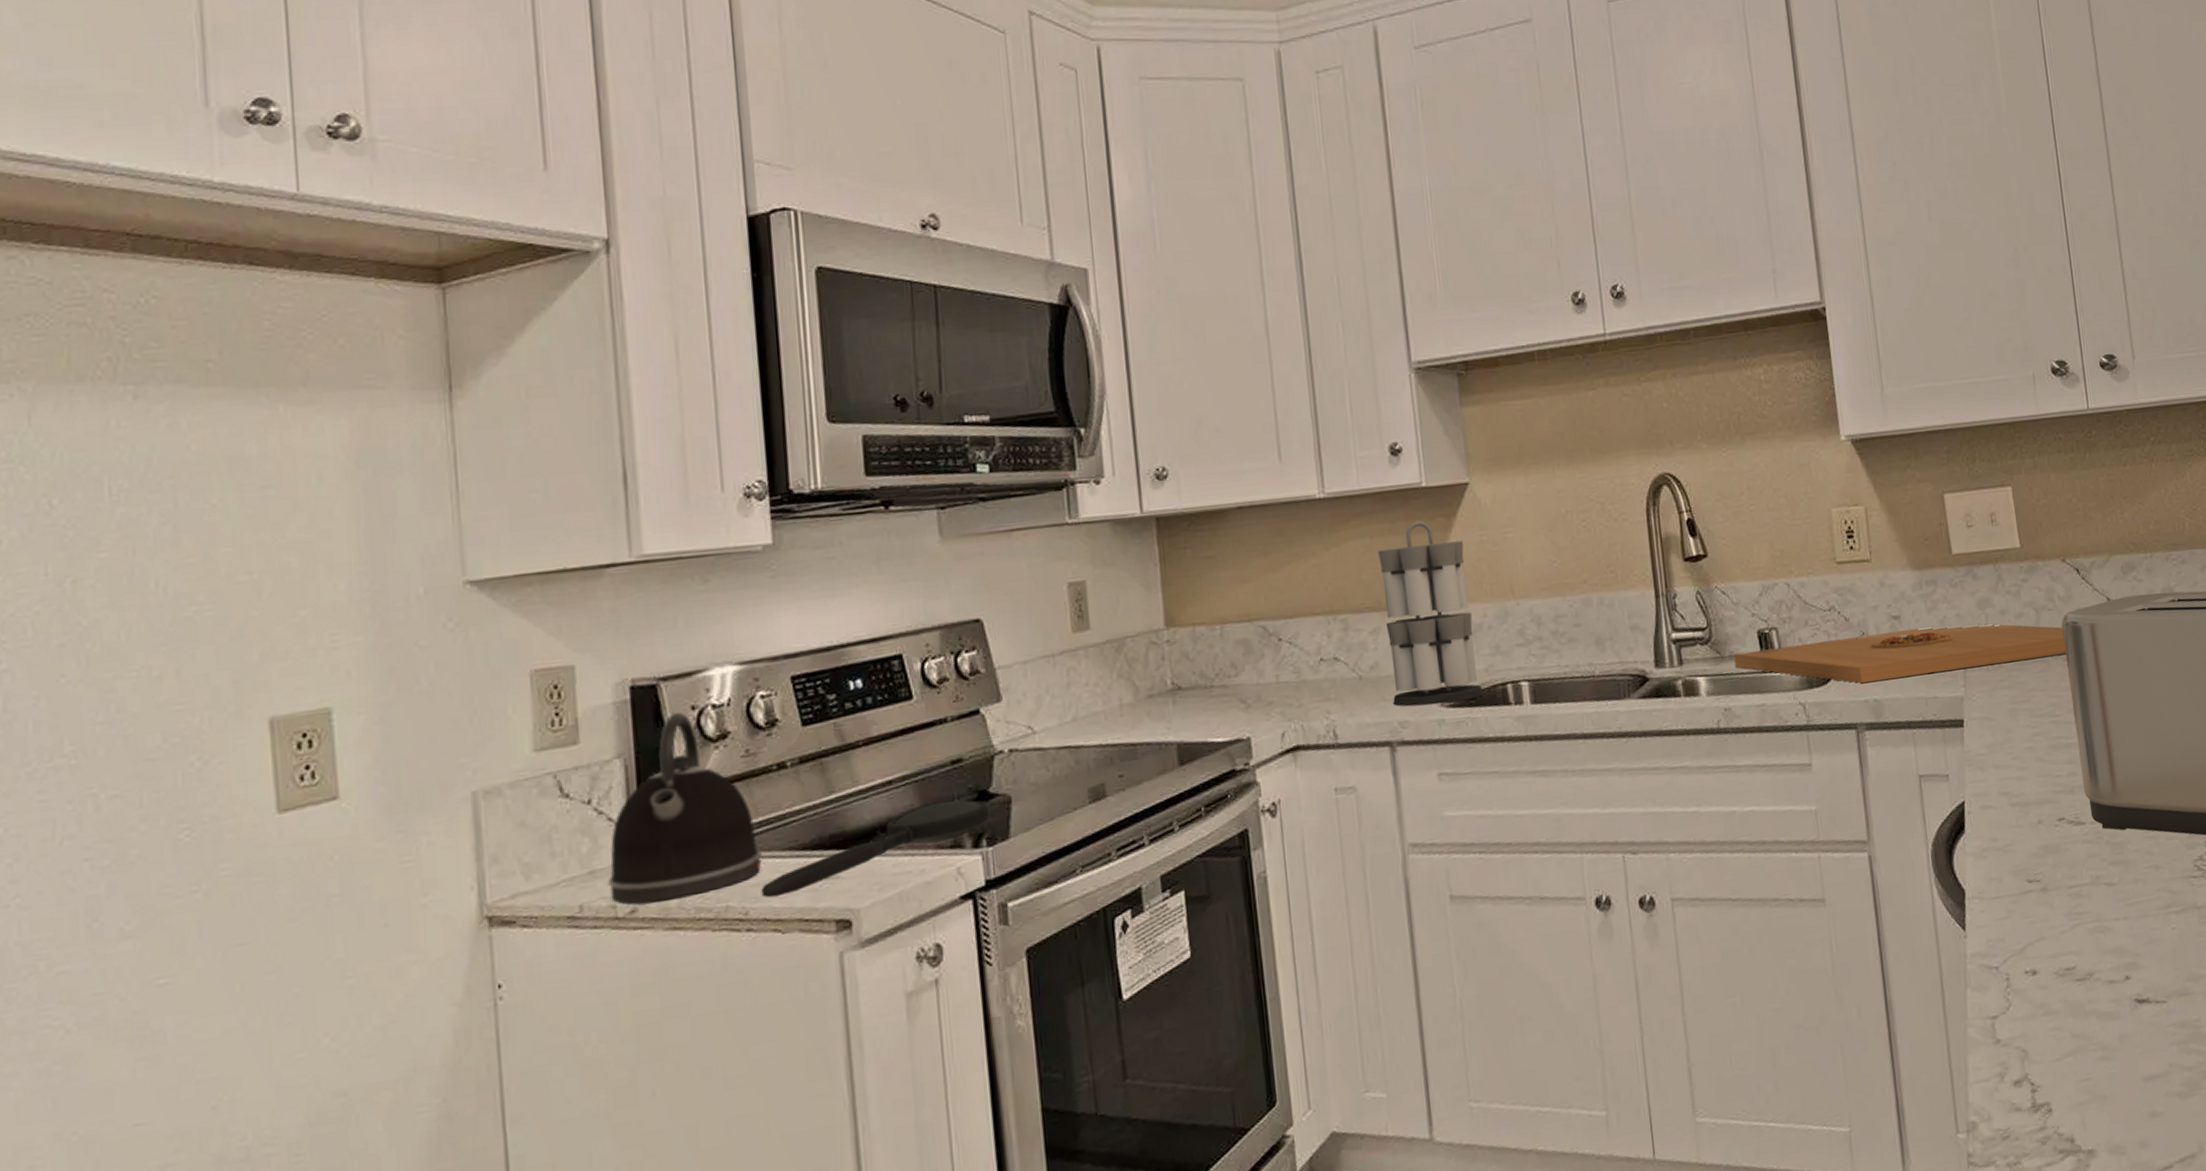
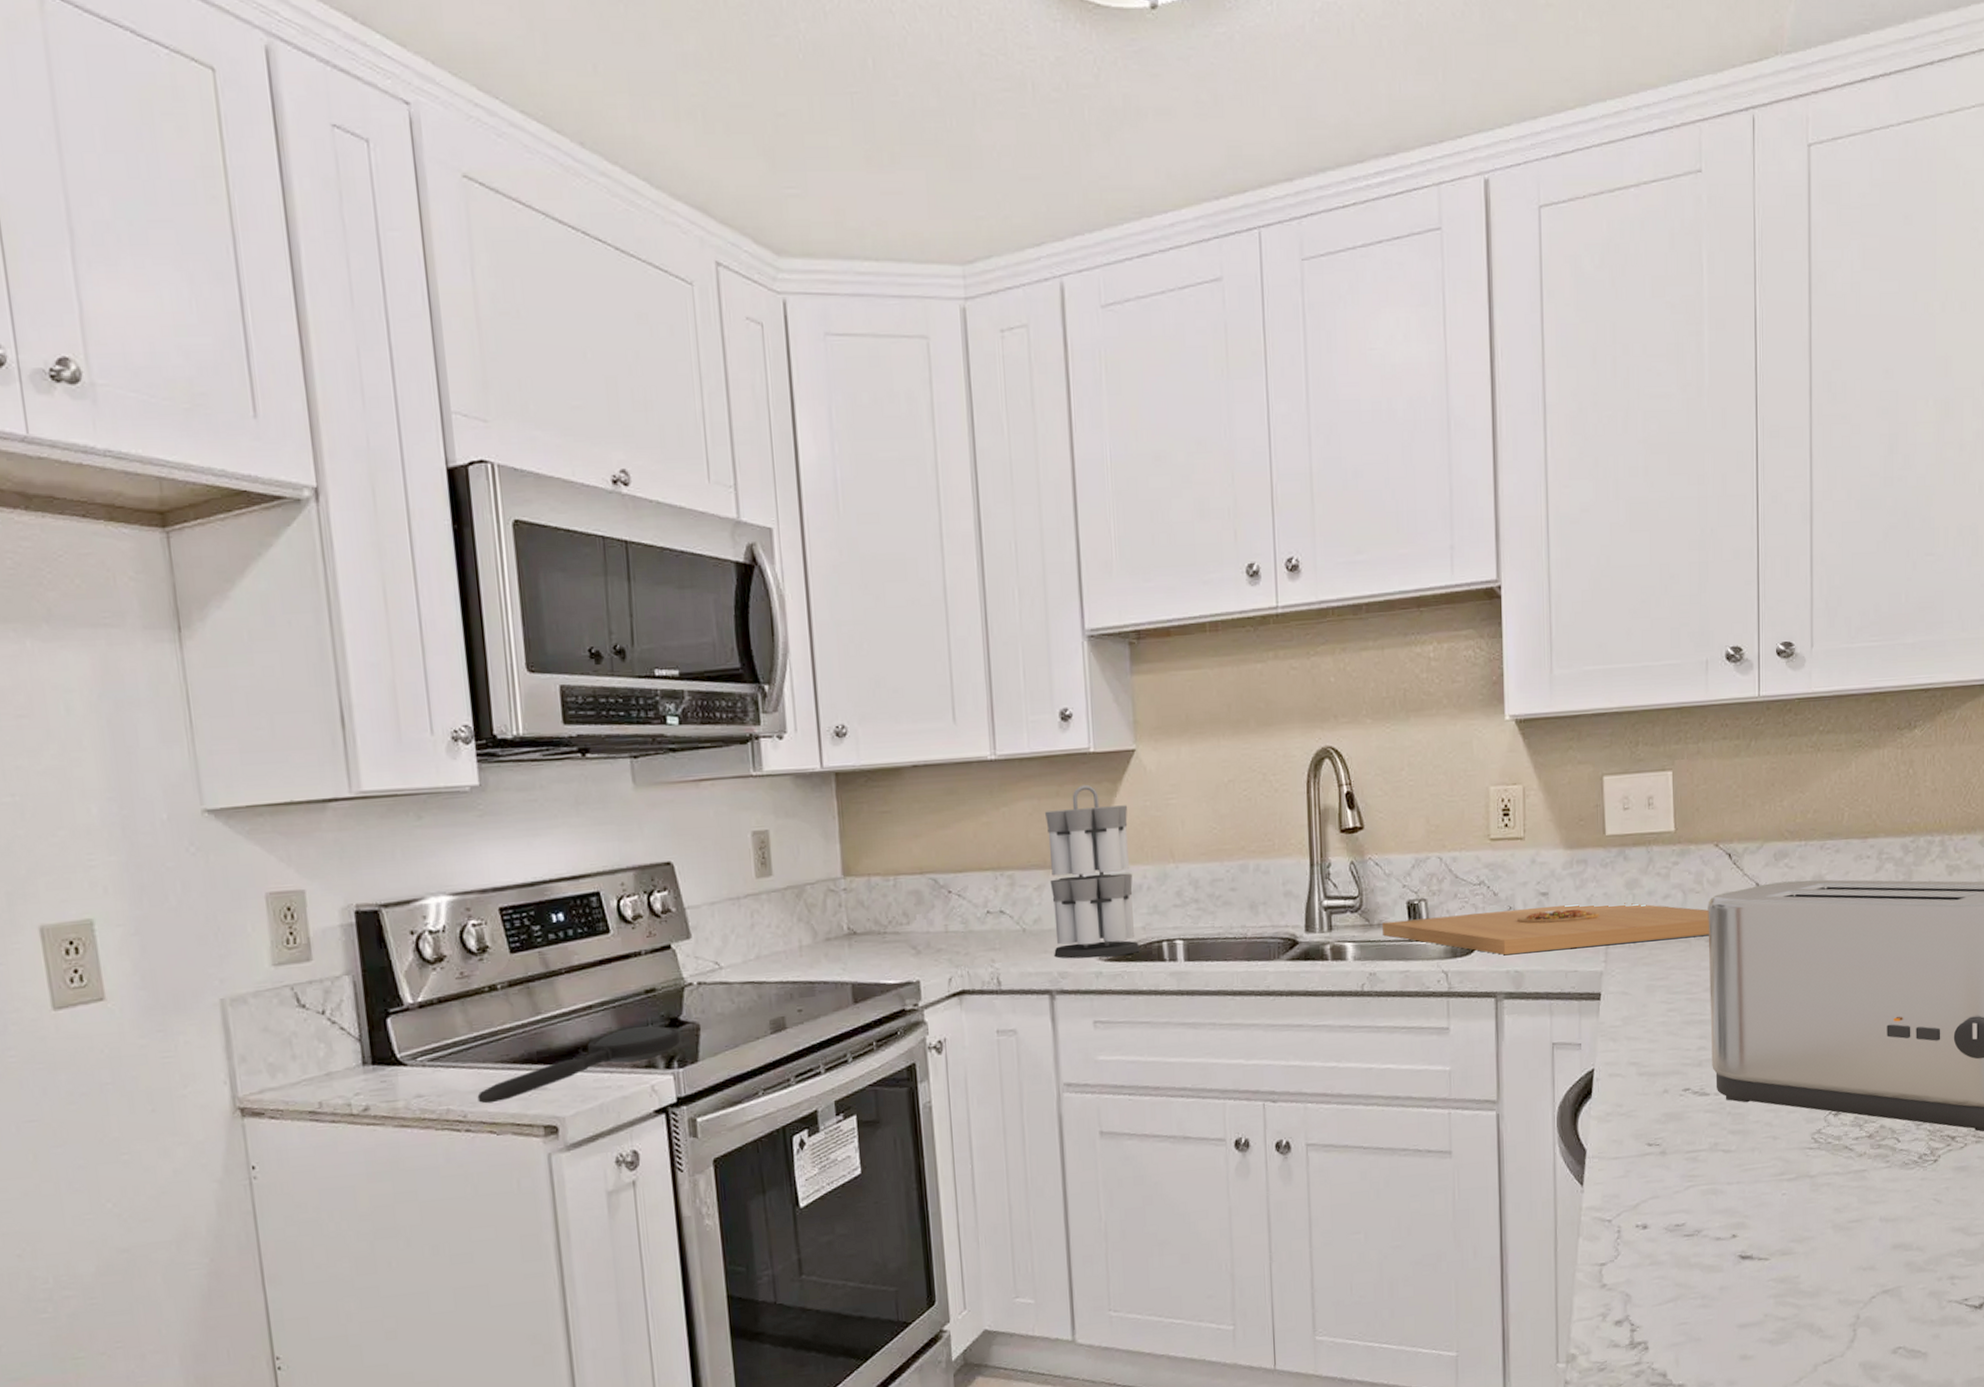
kettle: present [608,711,762,904] -> none [343,935,477,1103]

